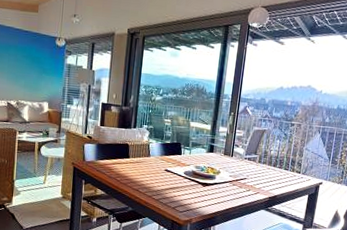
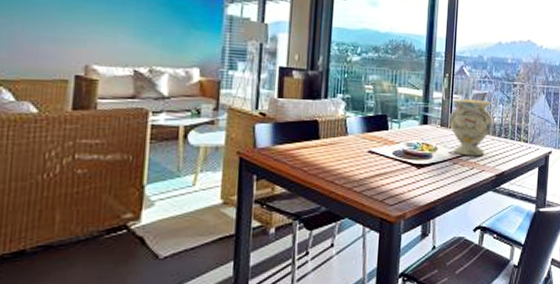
decorative vase: none [231,133,270,181] -> present [449,99,493,156]

